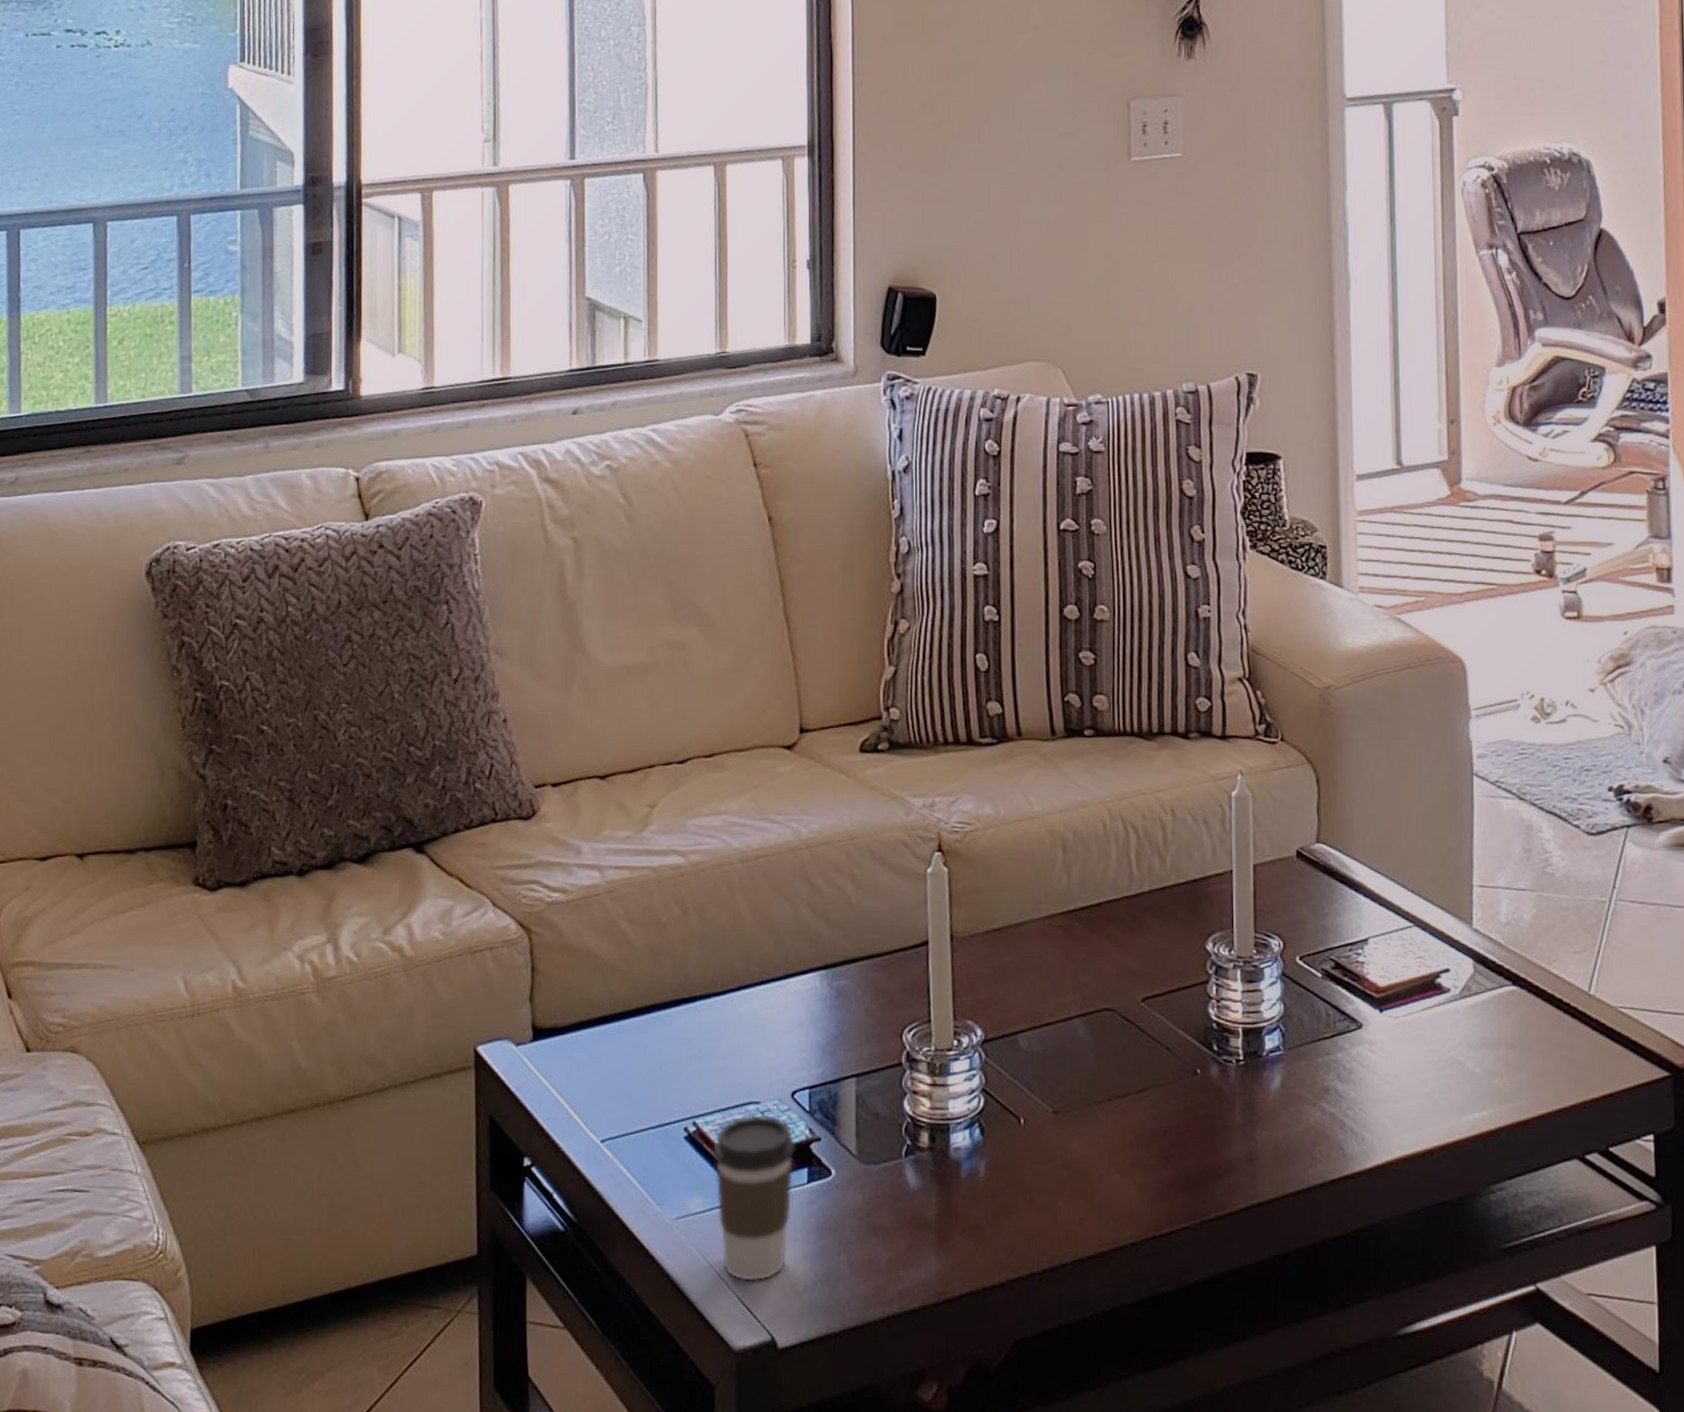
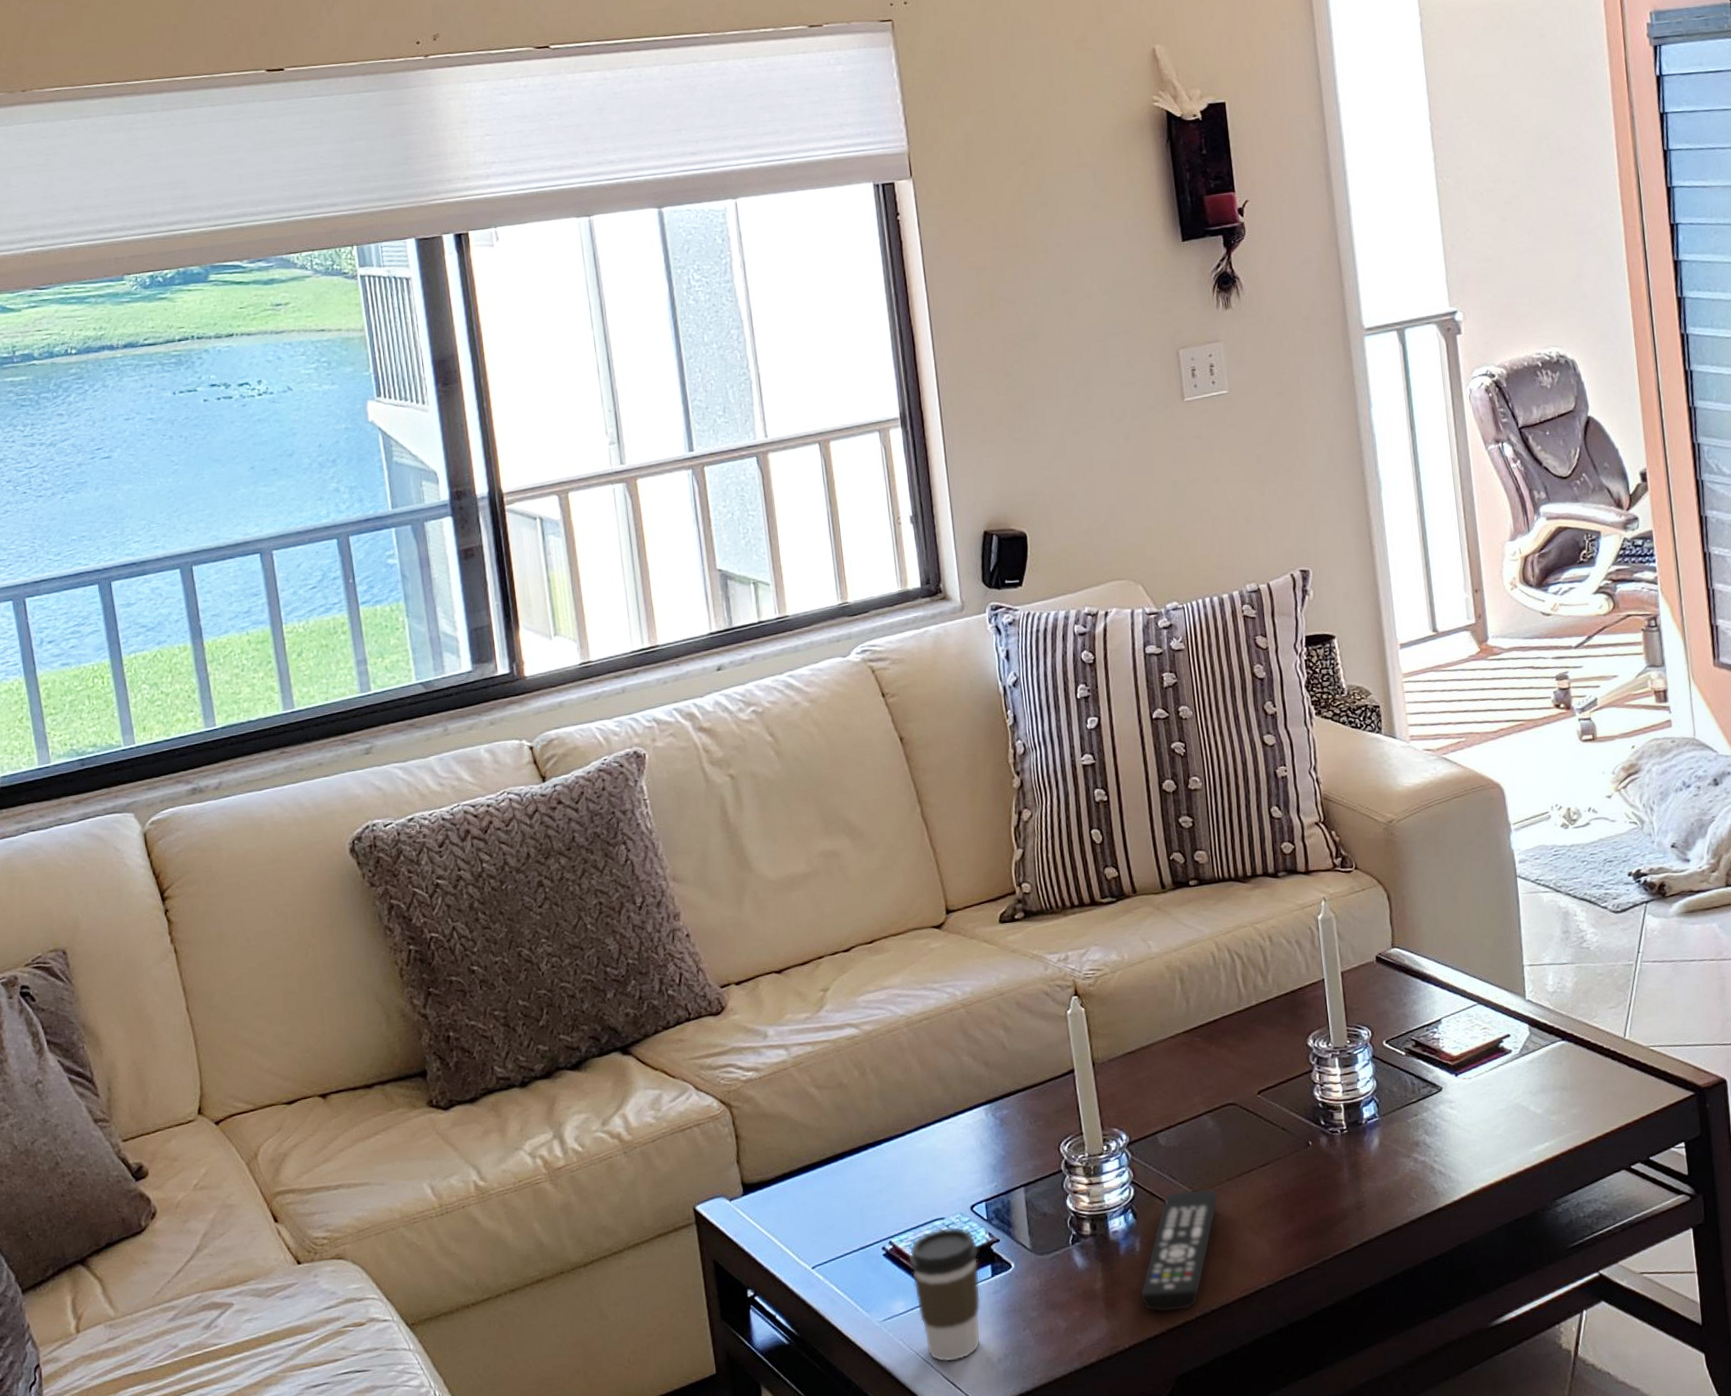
remote control: none [978,1108,1084,1259] -> present [1139,1188,1219,1313]

